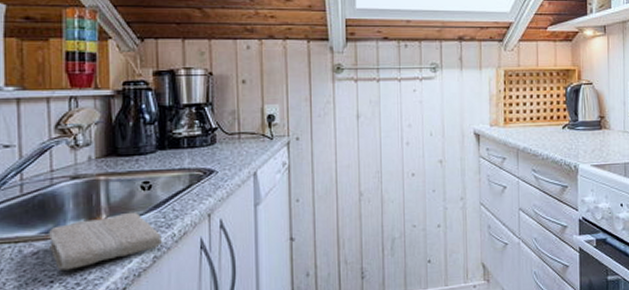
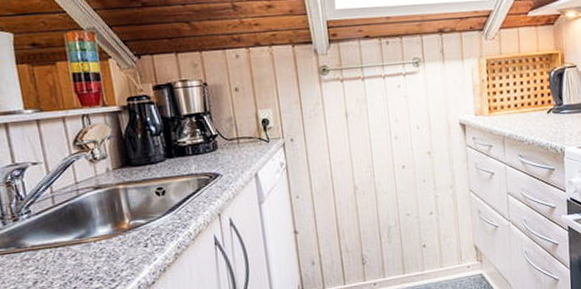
washcloth: present [48,212,163,270] -> none [81,215,182,269]

